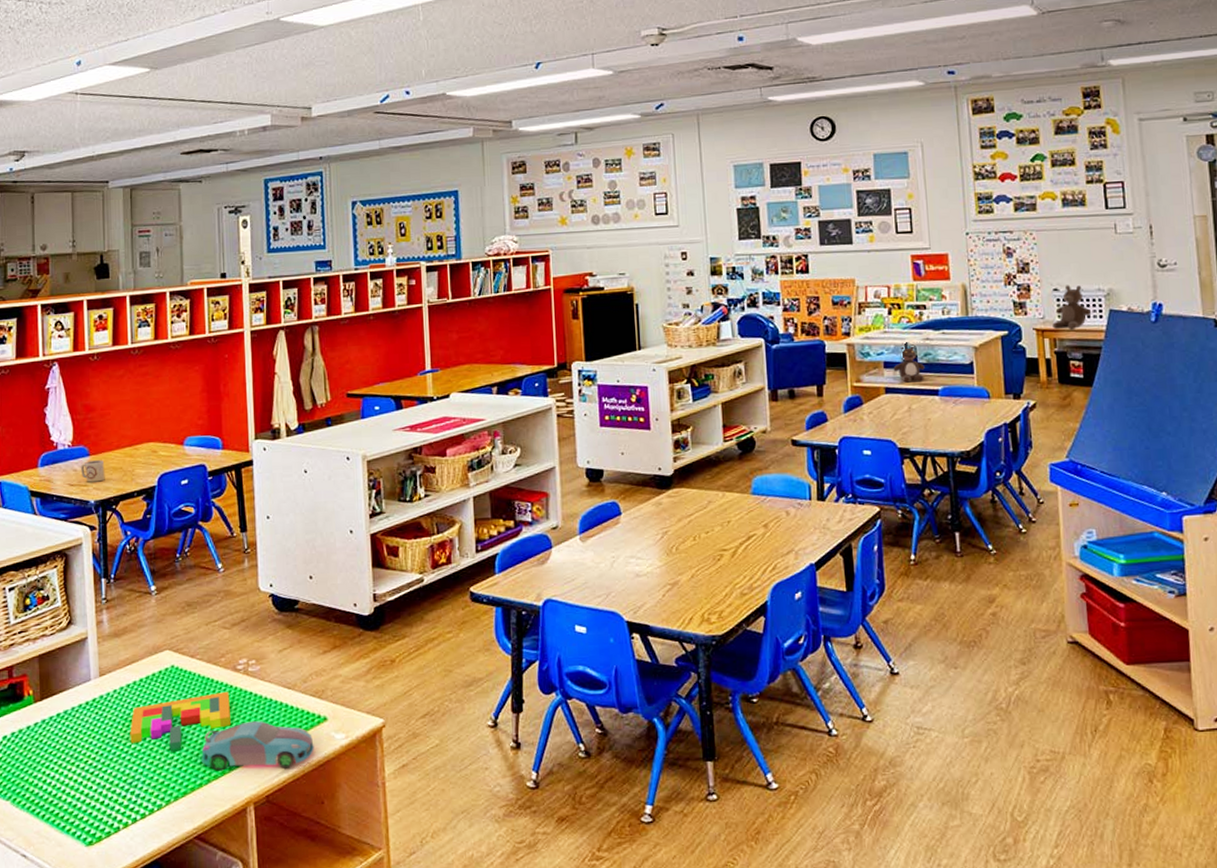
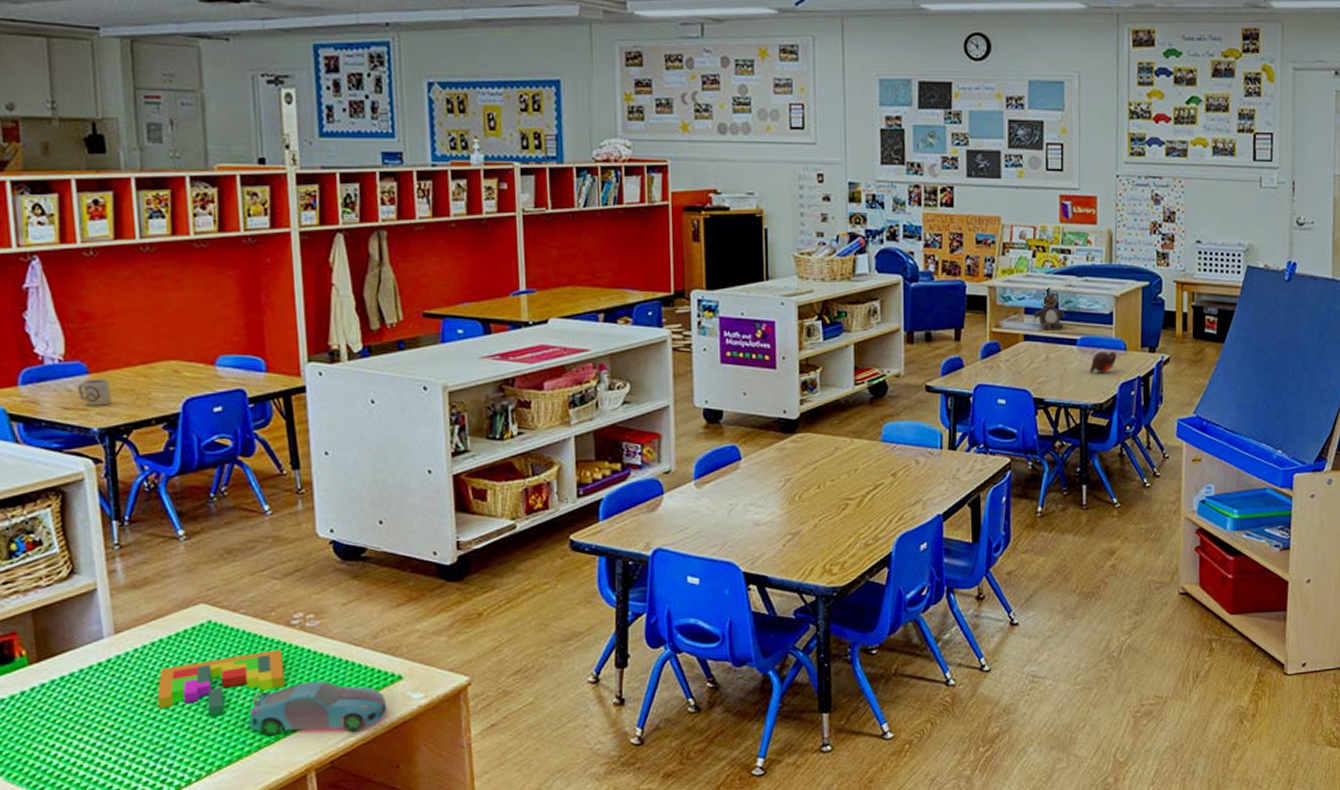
toy animal: none [954,400,981,422] -> present [1090,352,1117,374]
bear: present [1052,285,1092,331] -> none [1192,237,1231,285]

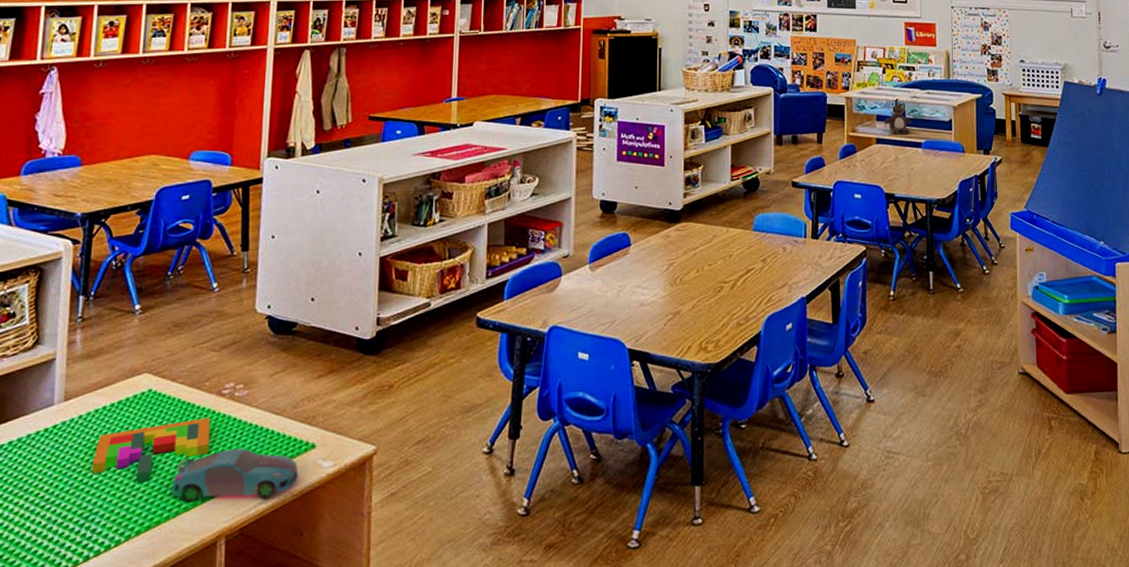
cup: present [76,380,112,406] -> none [69,171,98,194]
toy animal: present [1090,352,1117,374] -> none [933,153,957,172]

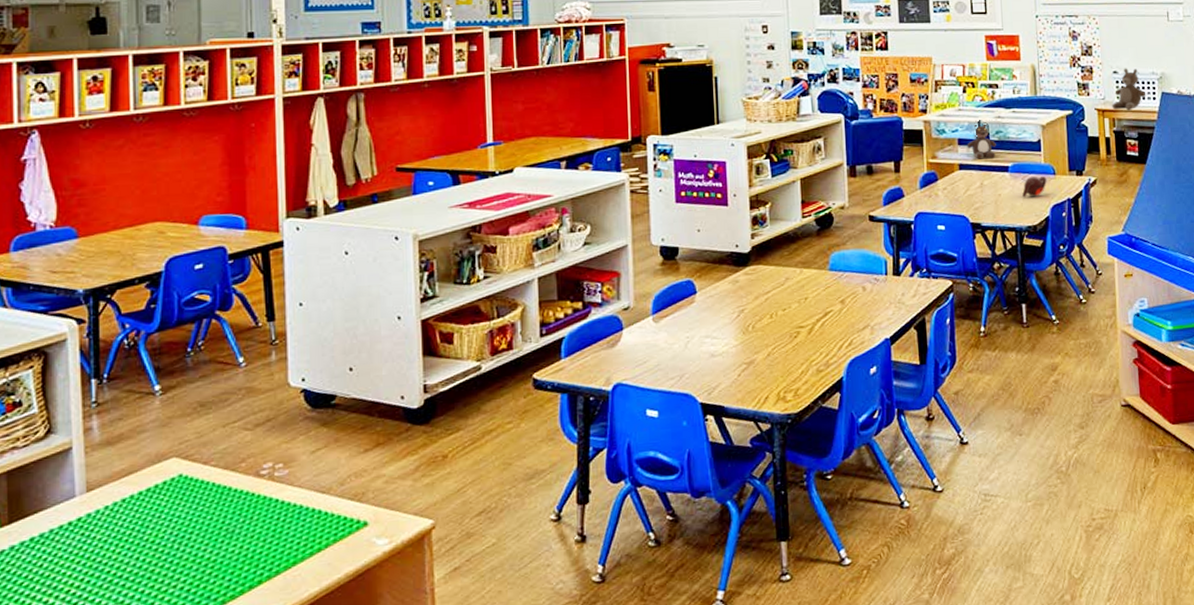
toy building blocks: present [91,417,211,484] -> none [125,500,251,574]
toy car: present [171,448,299,504] -> none [215,530,352,592]
toy animal: none [933,153,957,172] -> present [1022,176,1047,198]
bear: none [1018,58,1050,97] -> present [1112,68,1147,111]

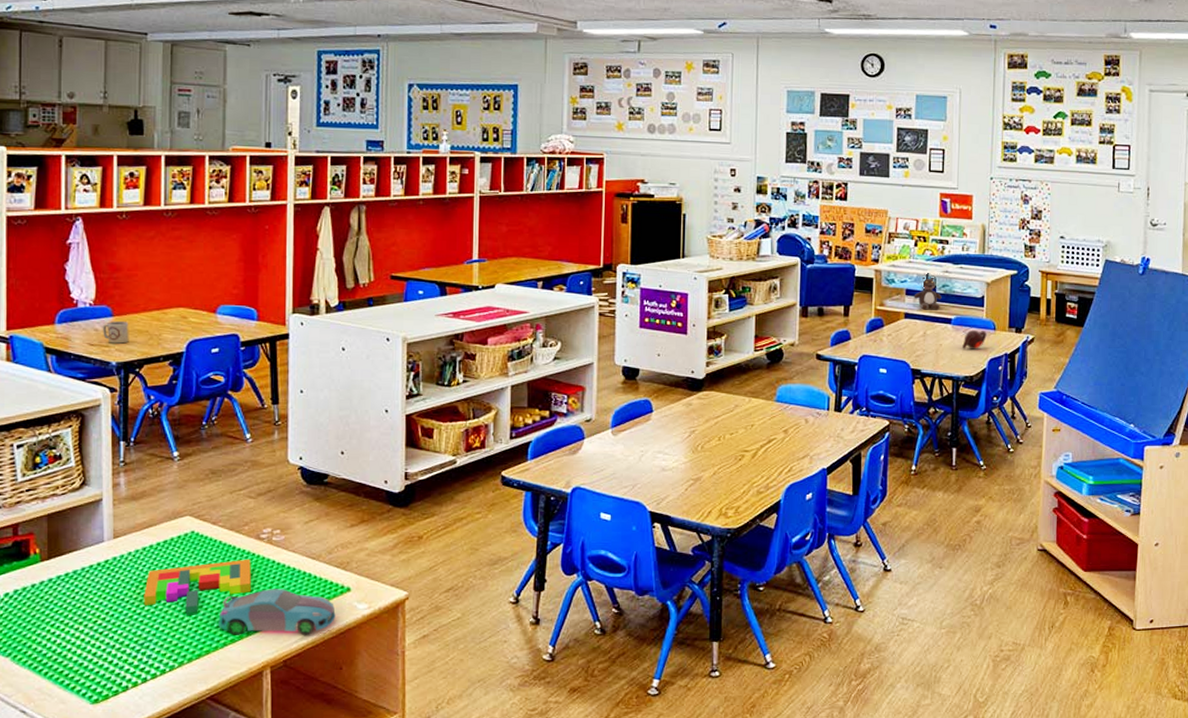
cup: none [65,243,98,269] -> present [102,321,129,344]
toy building blocks: none [125,500,251,574] -> present [144,558,251,617]
toy car: none [215,530,352,592] -> present [218,589,336,637]
bear: present [1112,68,1147,111] -> none [1056,234,1090,275]

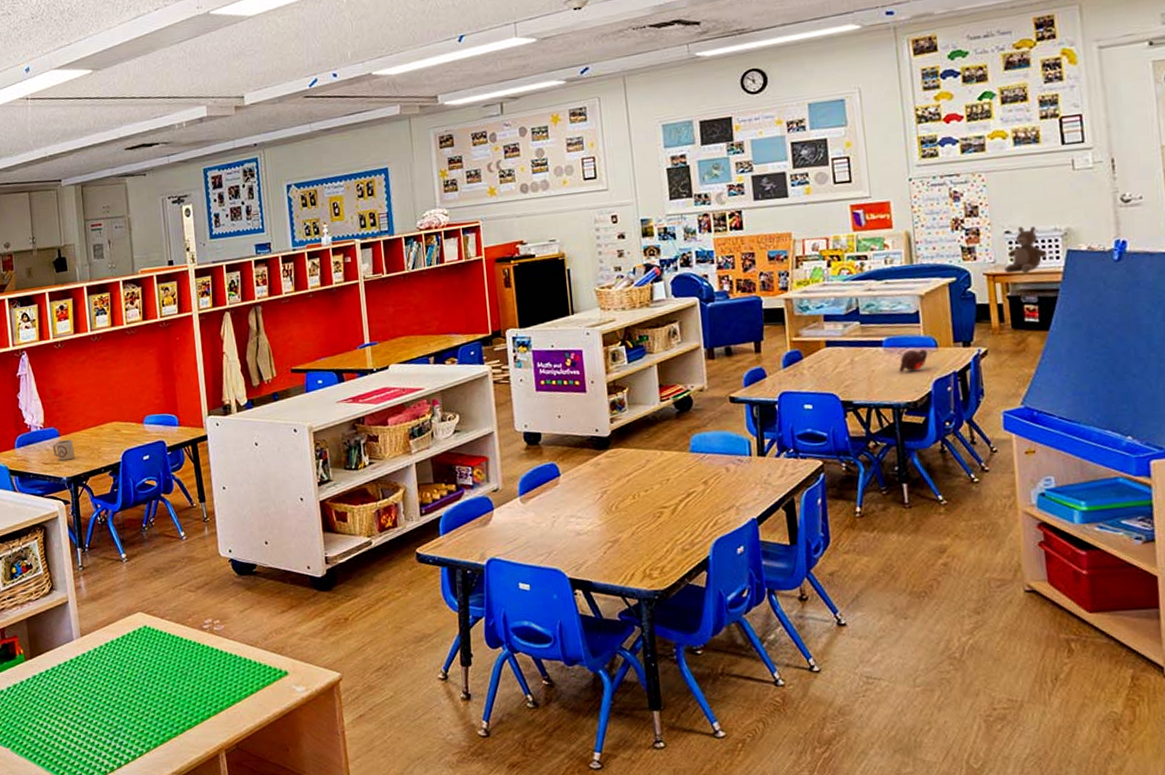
toy building blocks: present [144,558,251,617] -> none [110,648,200,705]
toy car: present [218,589,336,637] -> none [175,675,278,722]
stuffed animal: present [914,275,942,310] -> none [834,296,867,335]
bear: none [1056,234,1090,275] -> present [1004,226,1048,274]

